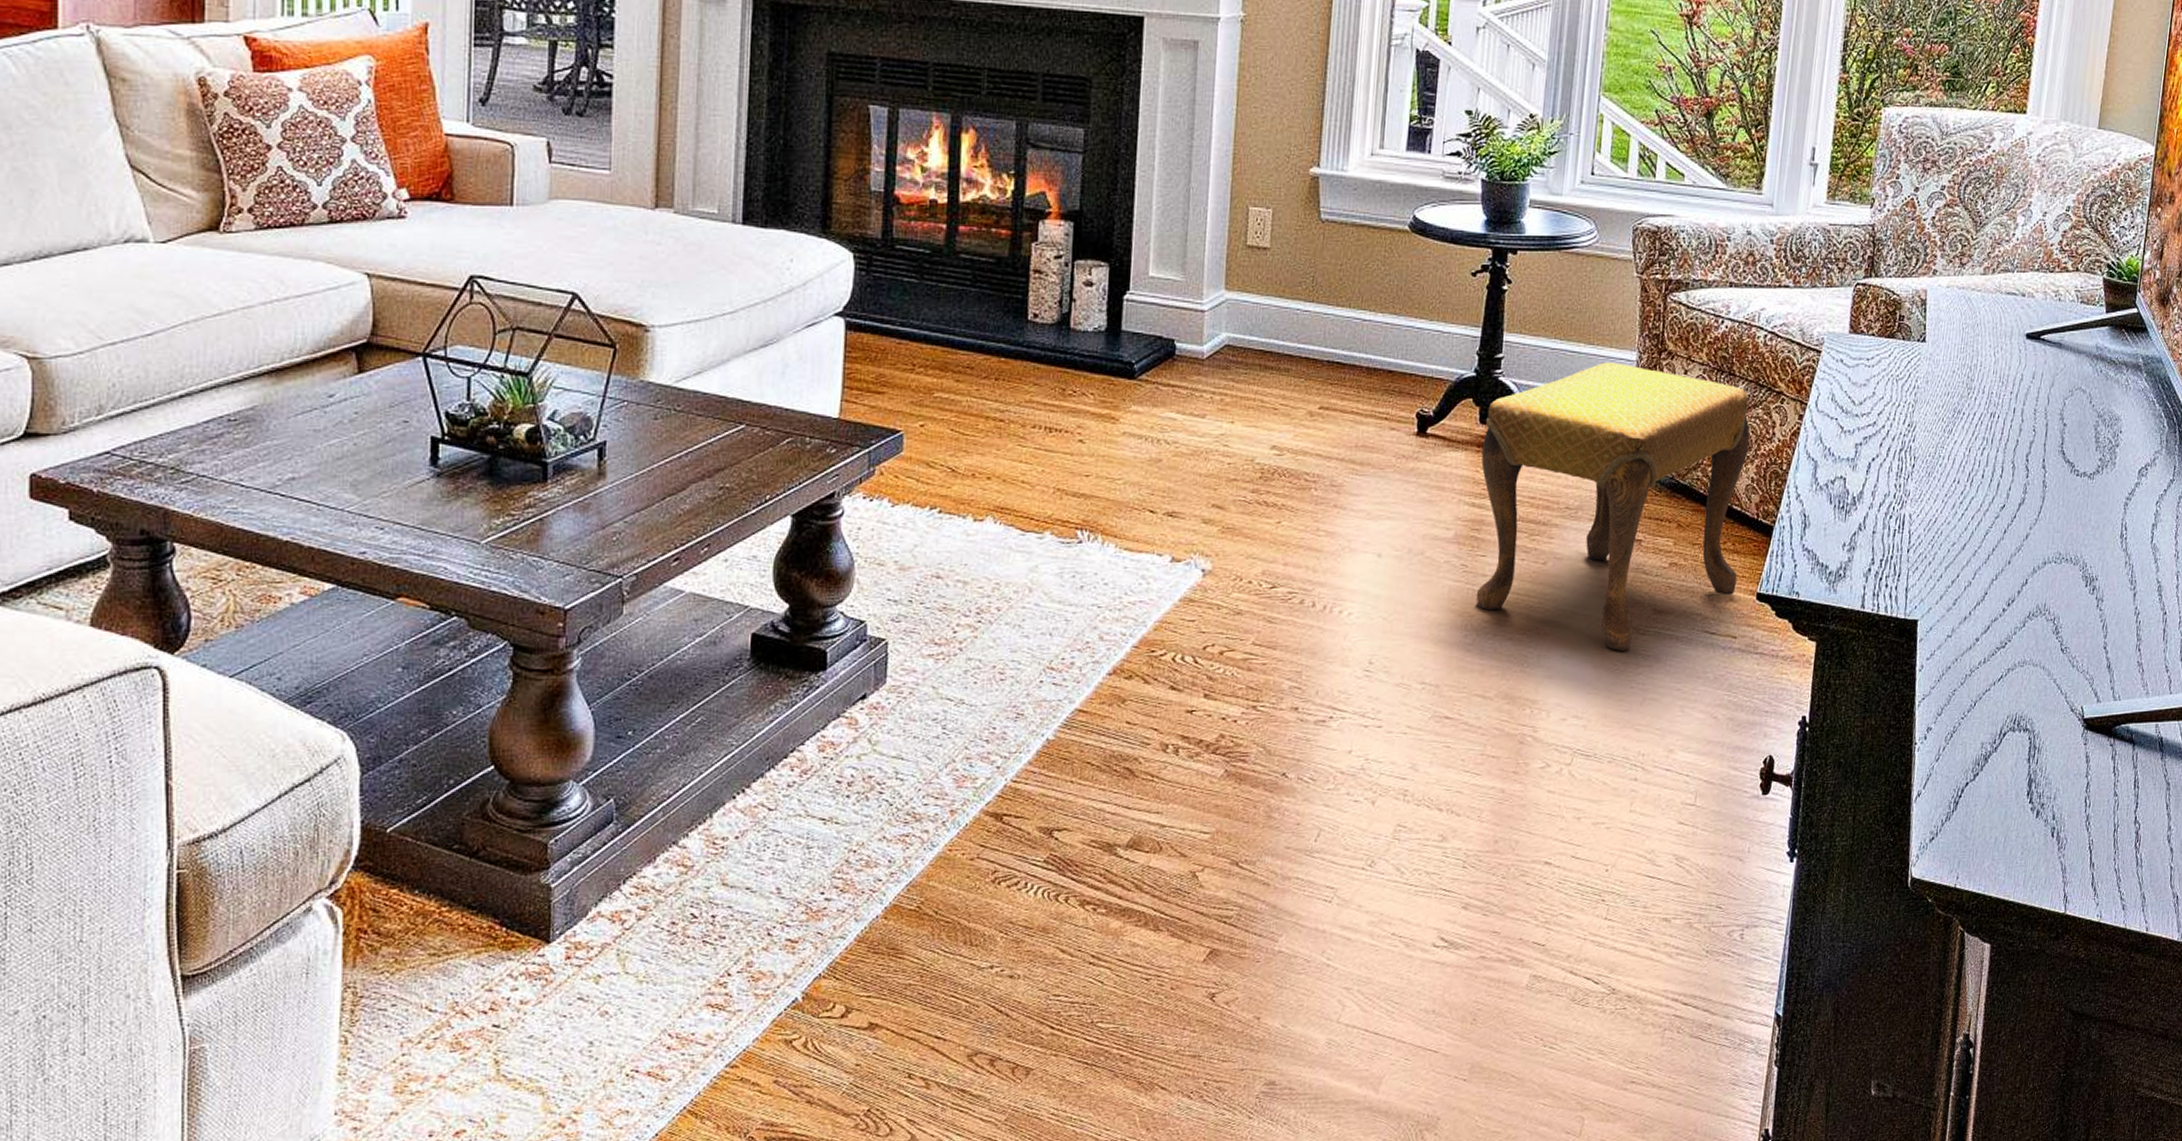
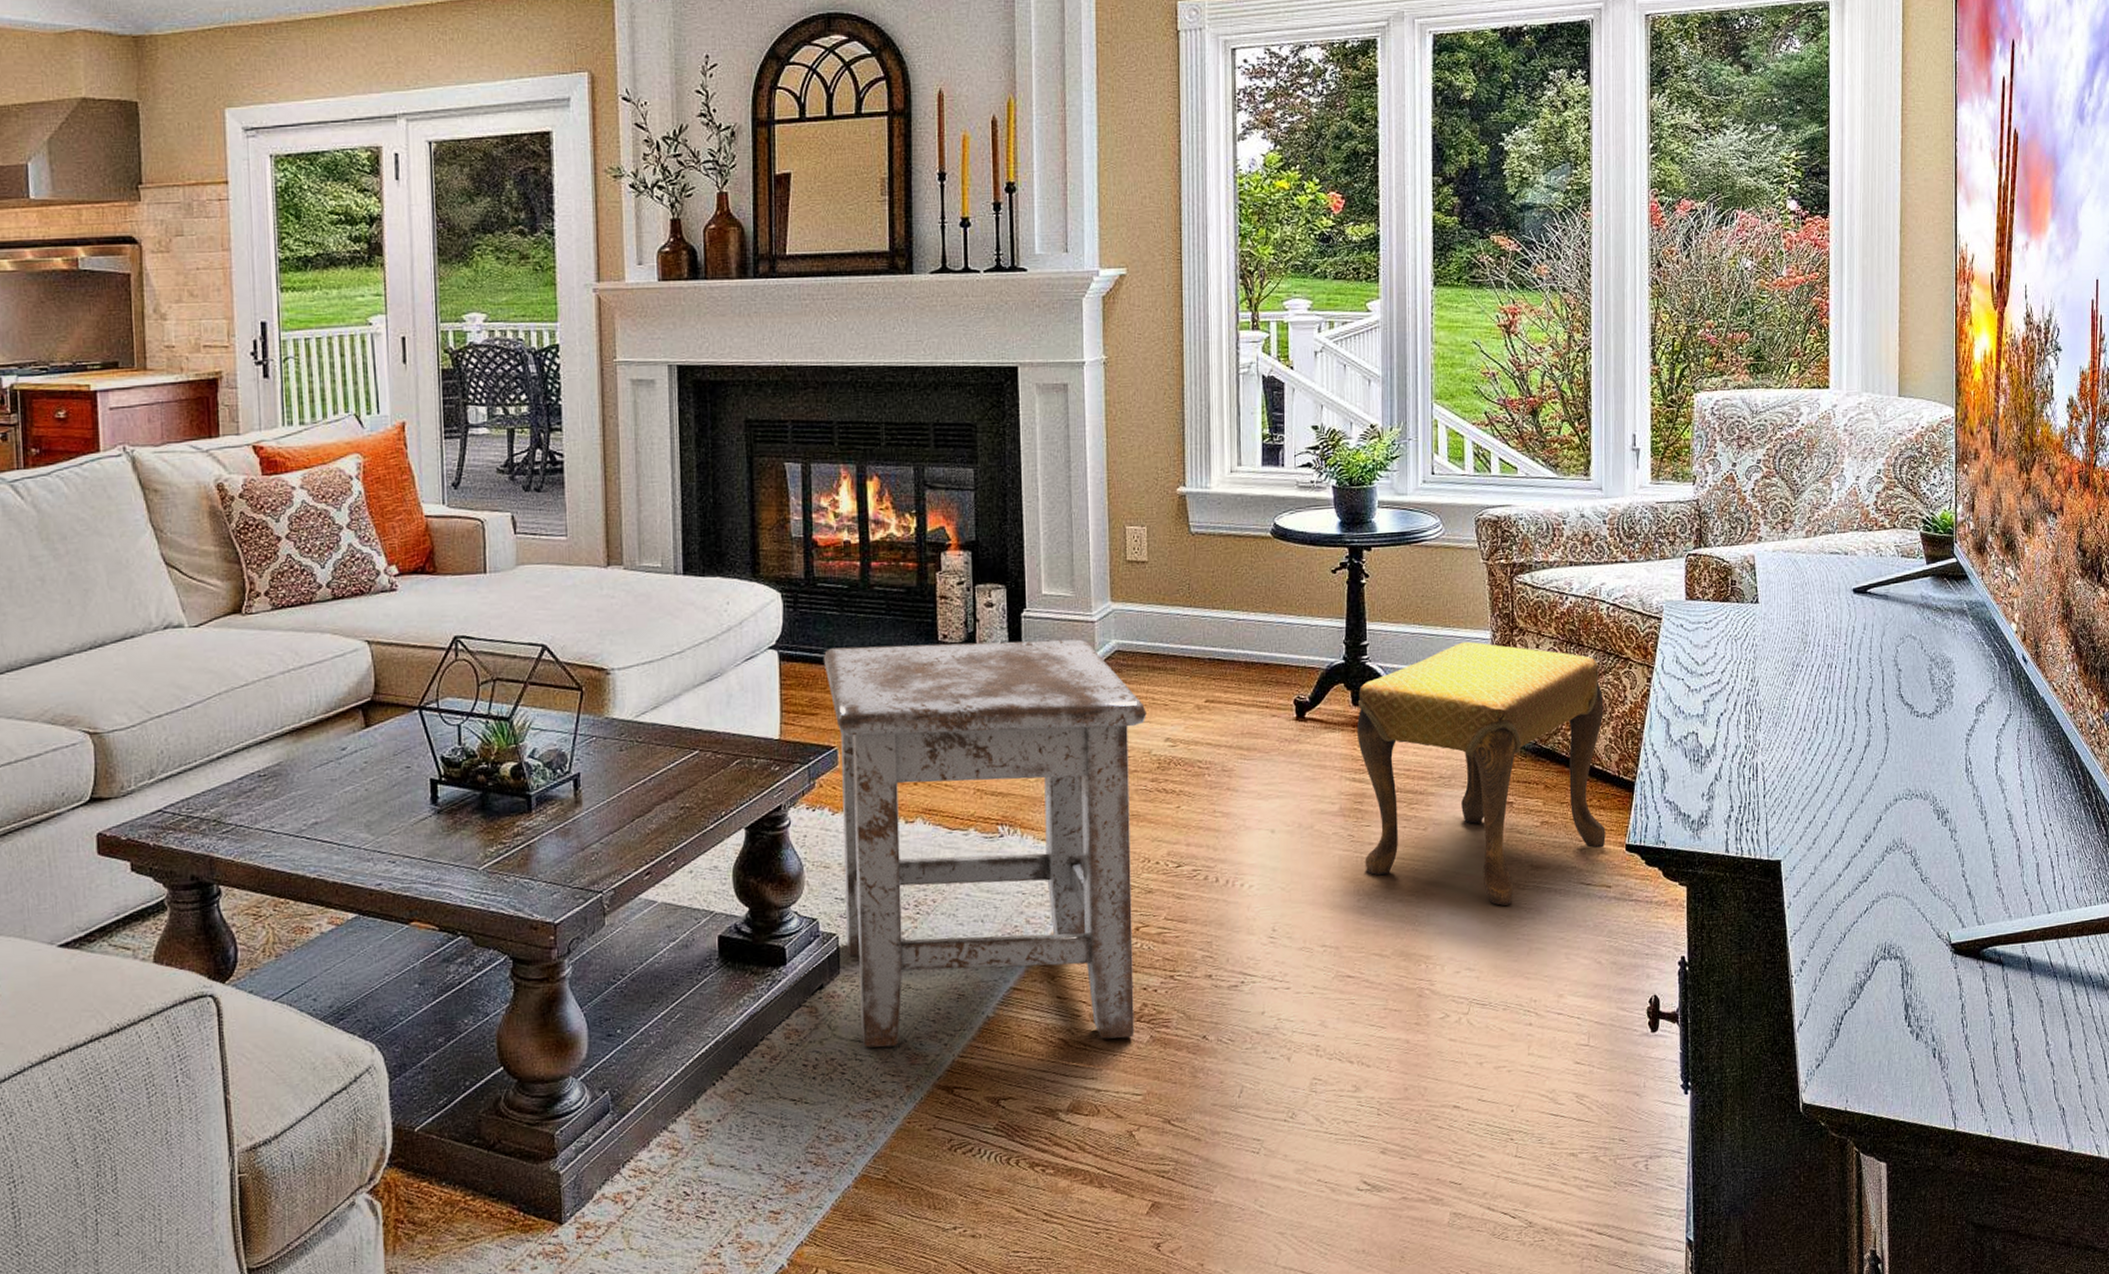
stool: none [895,320,1253,771] -> present [823,639,1147,1048]

